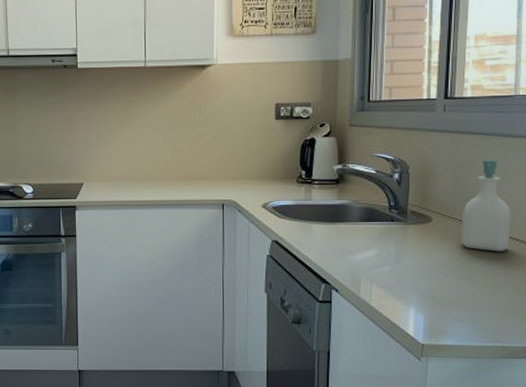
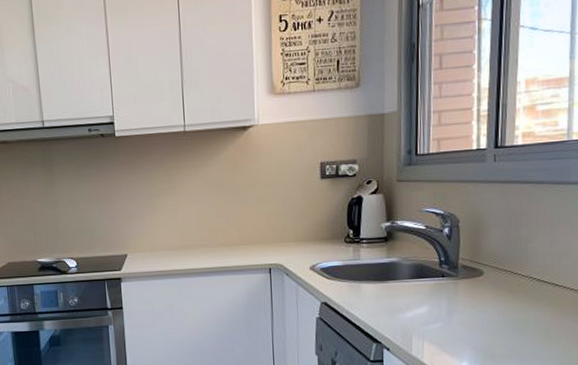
soap bottle: present [460,160,511,252] -> none [513,208,565,303]

